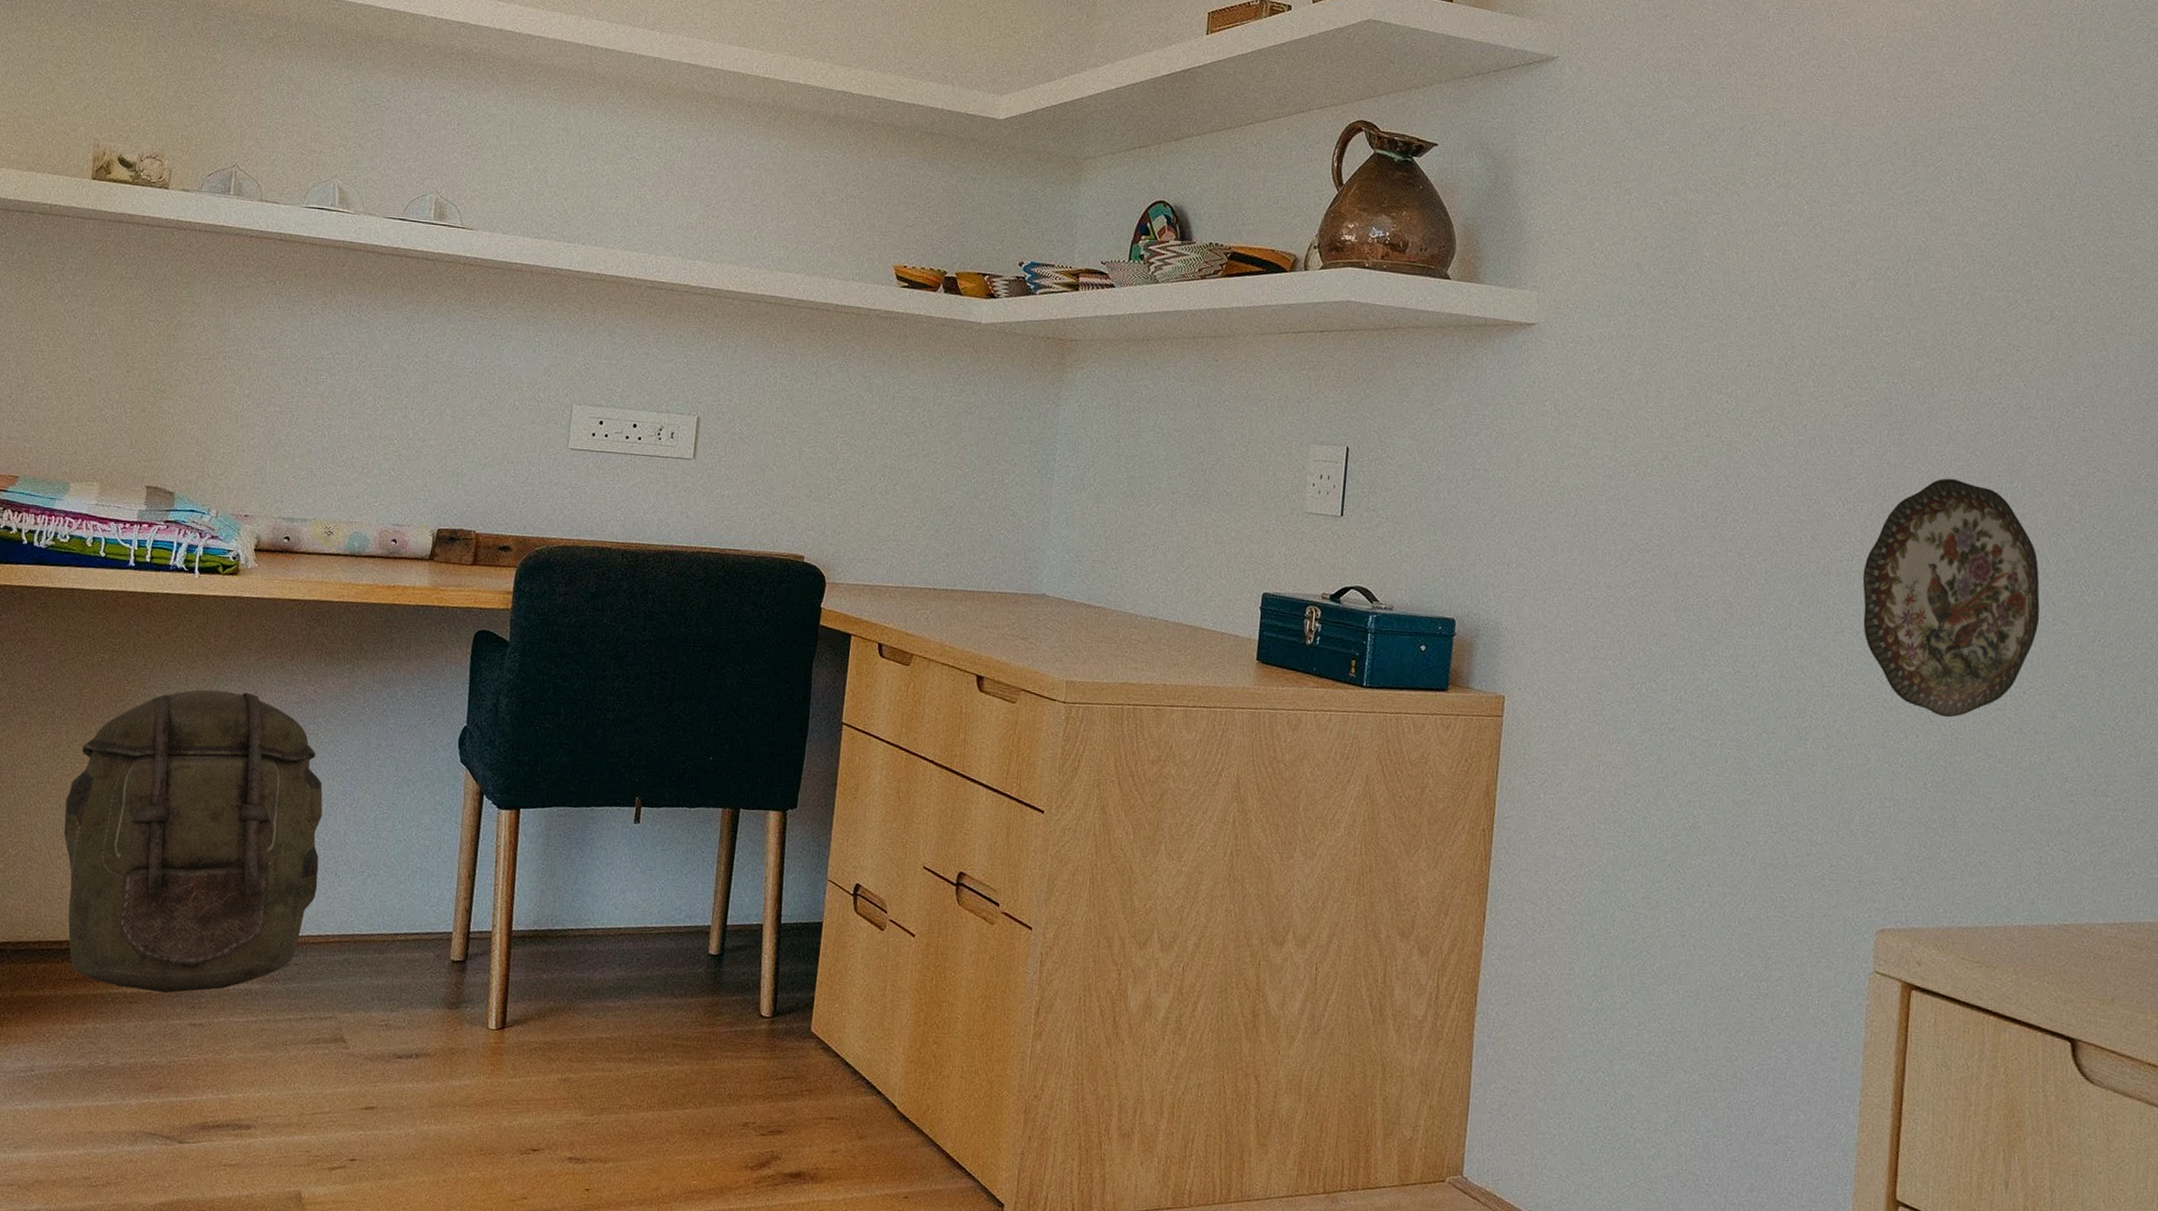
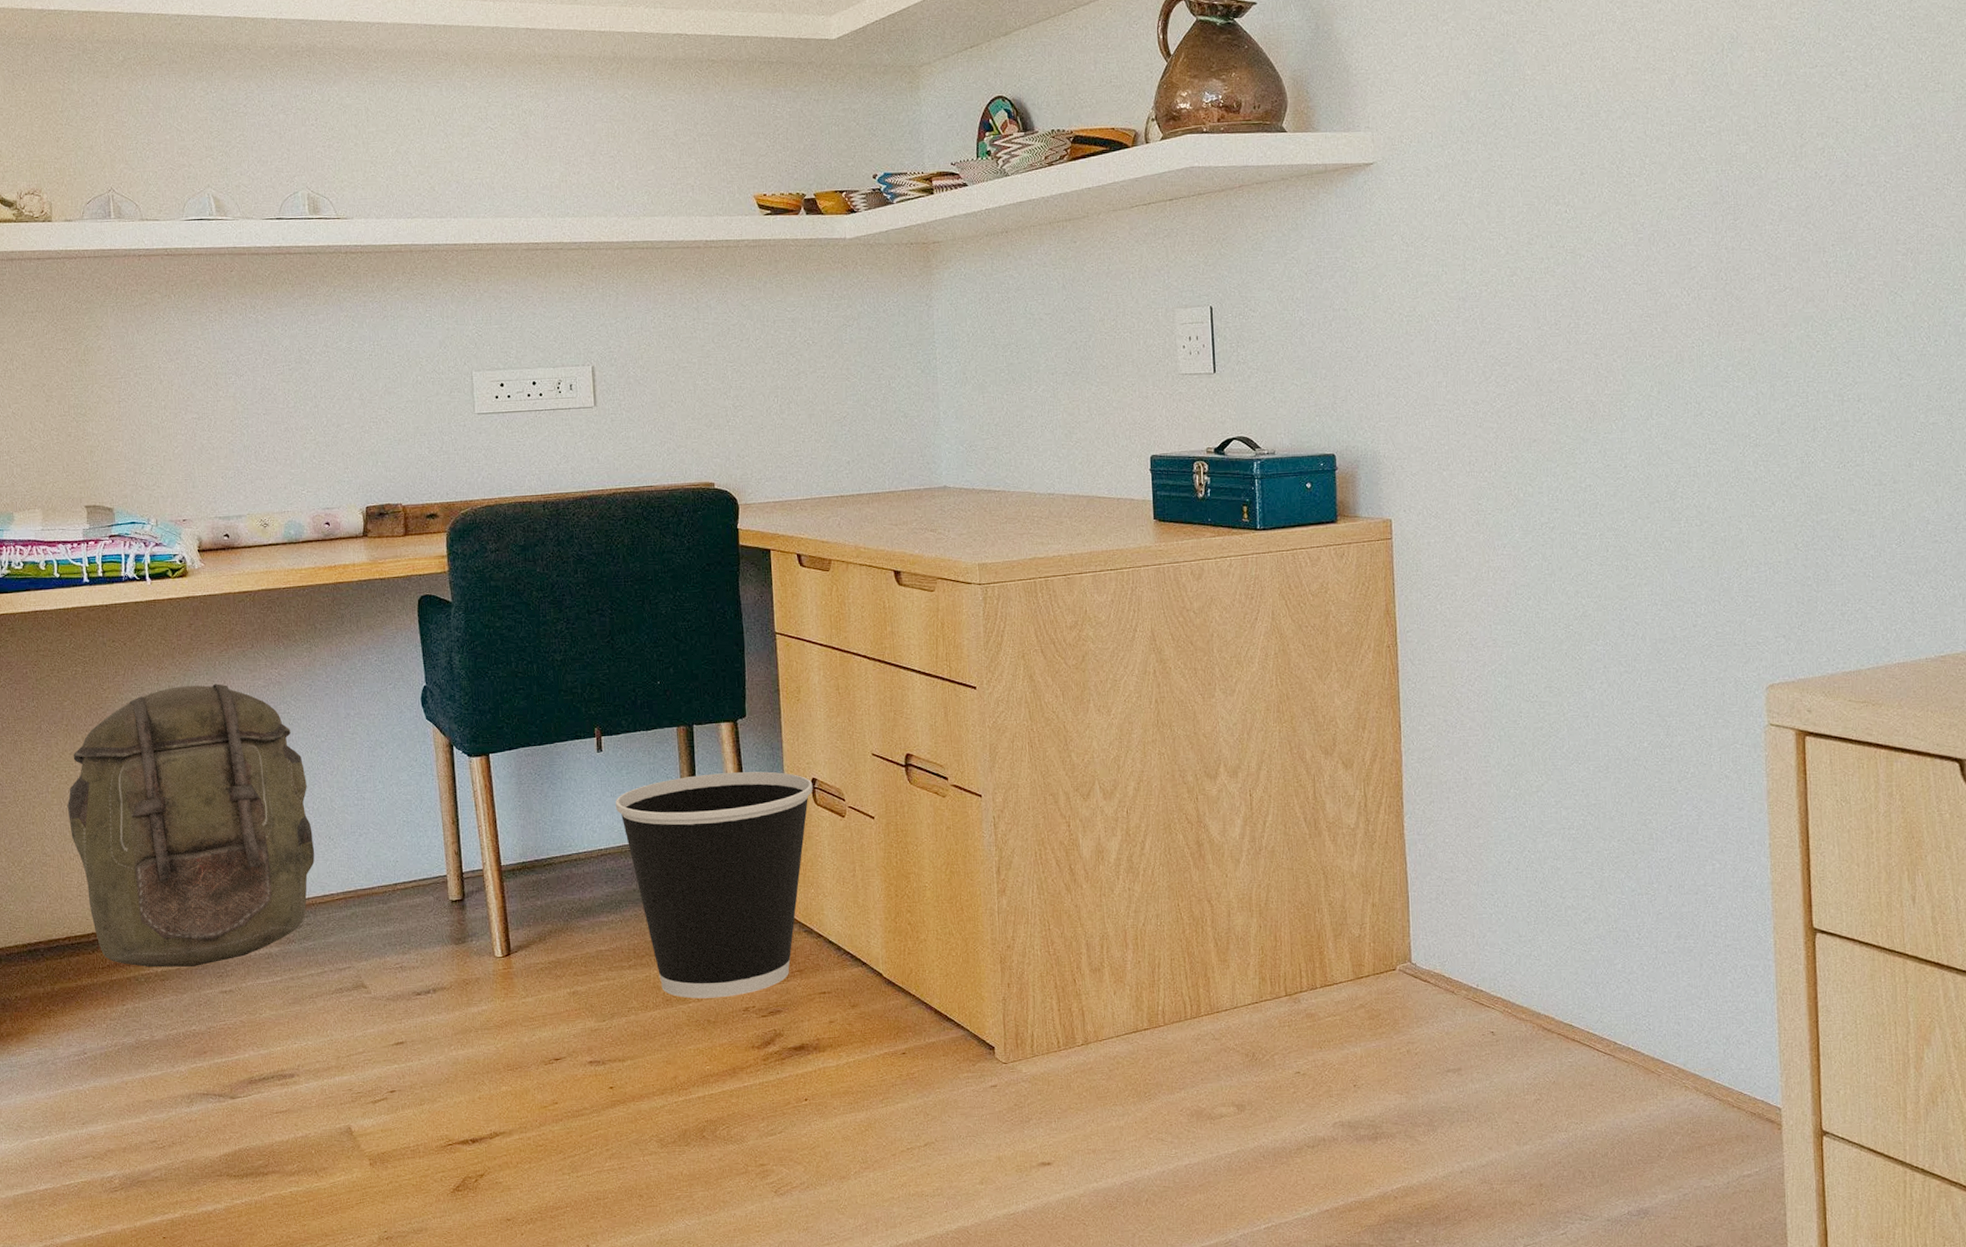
wastebasket: none [643,863,856,1108] -> present [615,771,813,999]
decorative plate: present [1862,478,2040,718] -> none [1714,254,1887,480]

